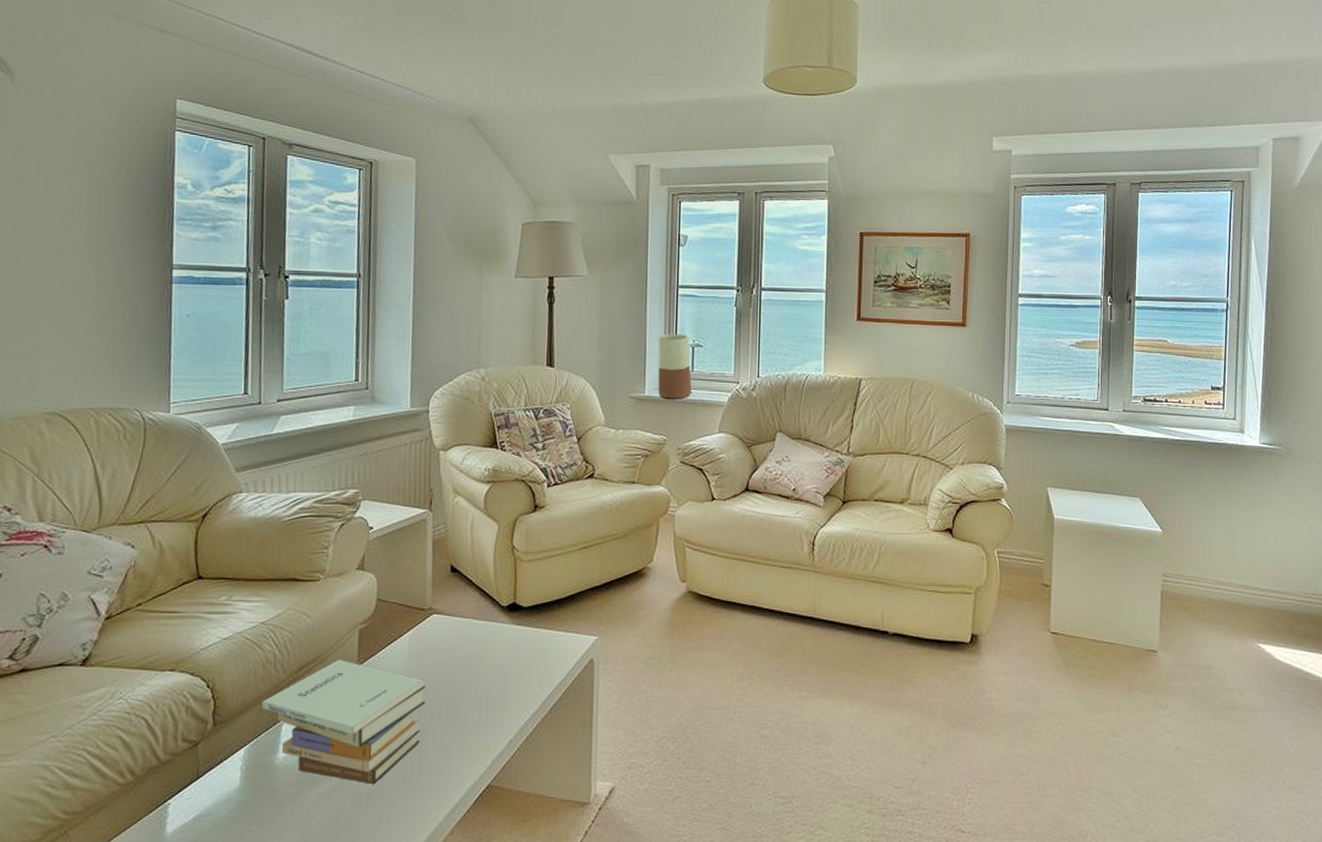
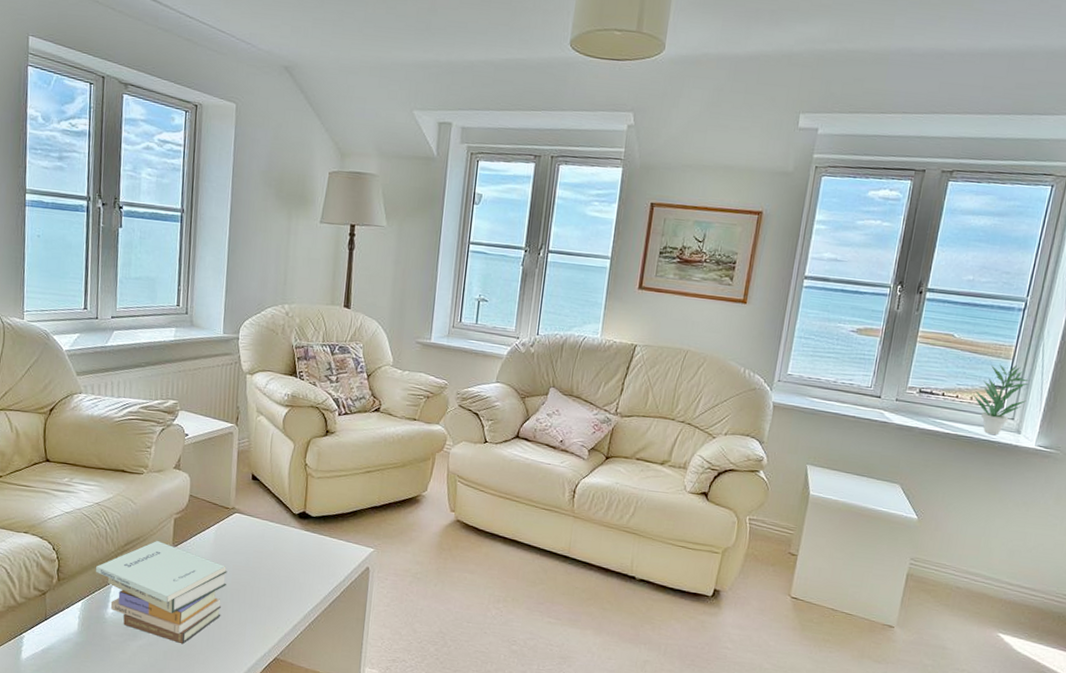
vase: present [657,334,692,399] -> none [443,287,476,349]
potted plant: none [1194,364,1244,437] -> present [973,364,1029,436]

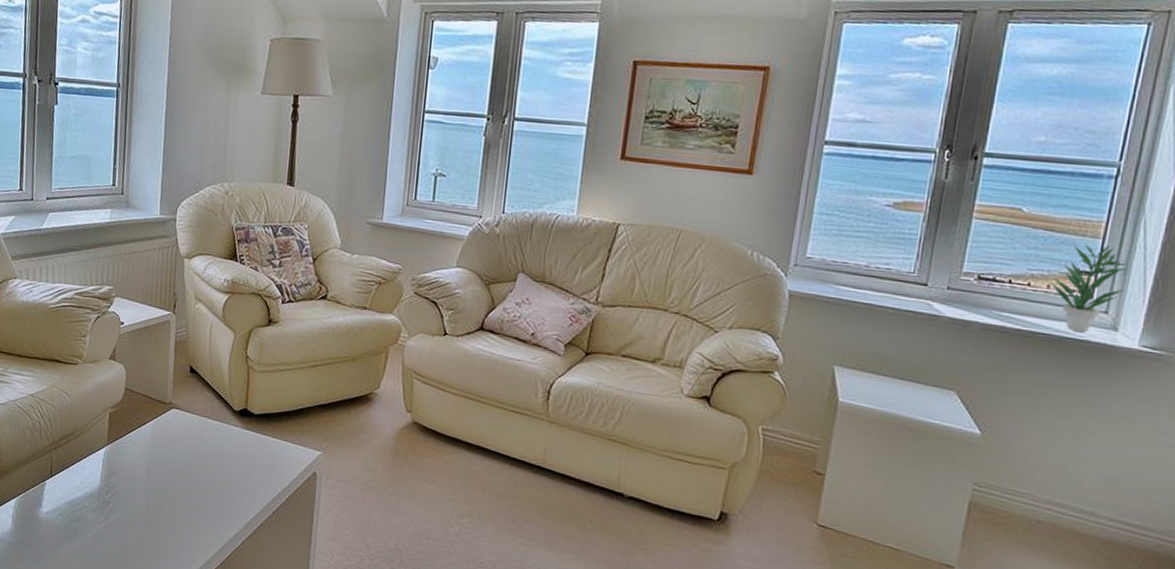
books: present [95,541,227,645] -> none [29,436,164,550]

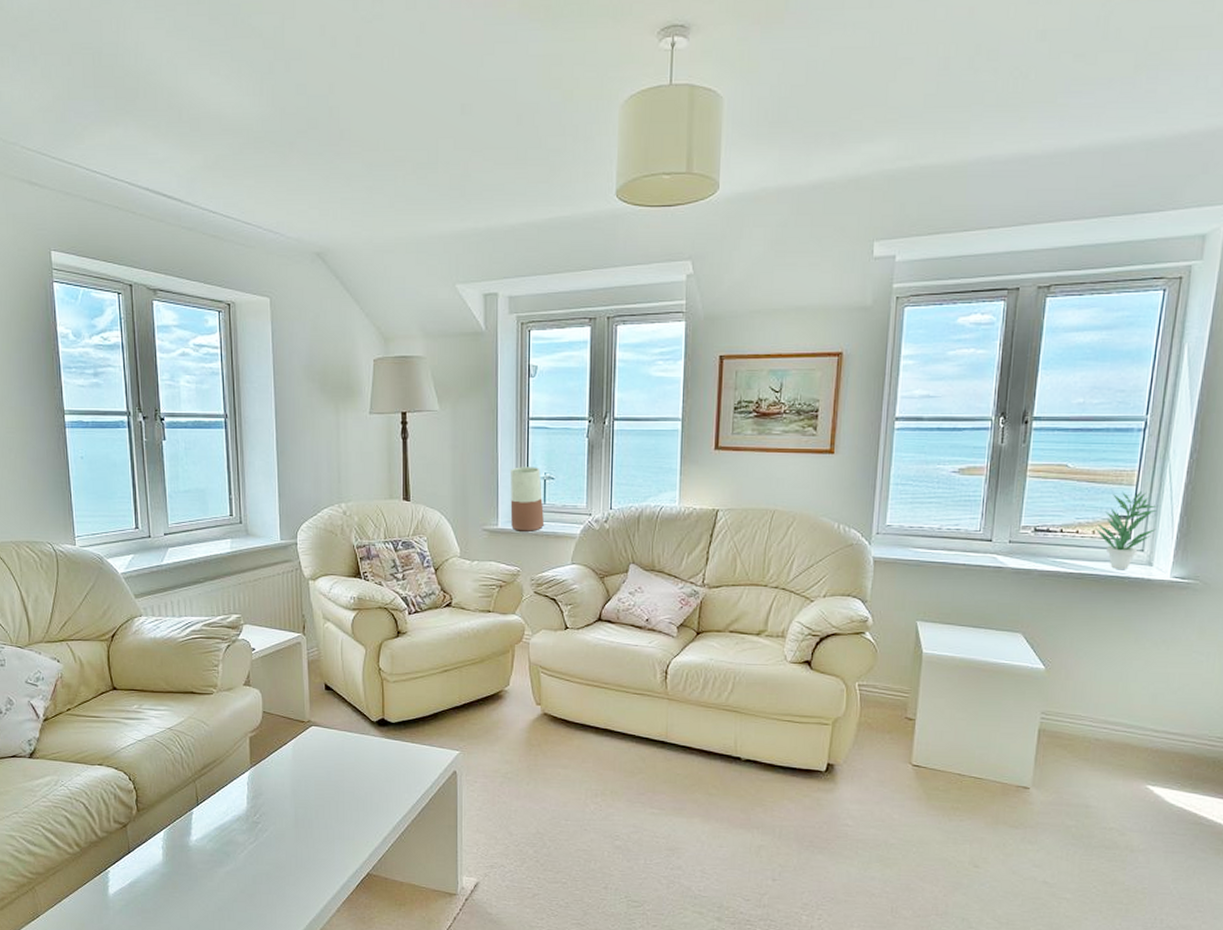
vase: none [396,160,432,229] -> present [510,467,544,531]

